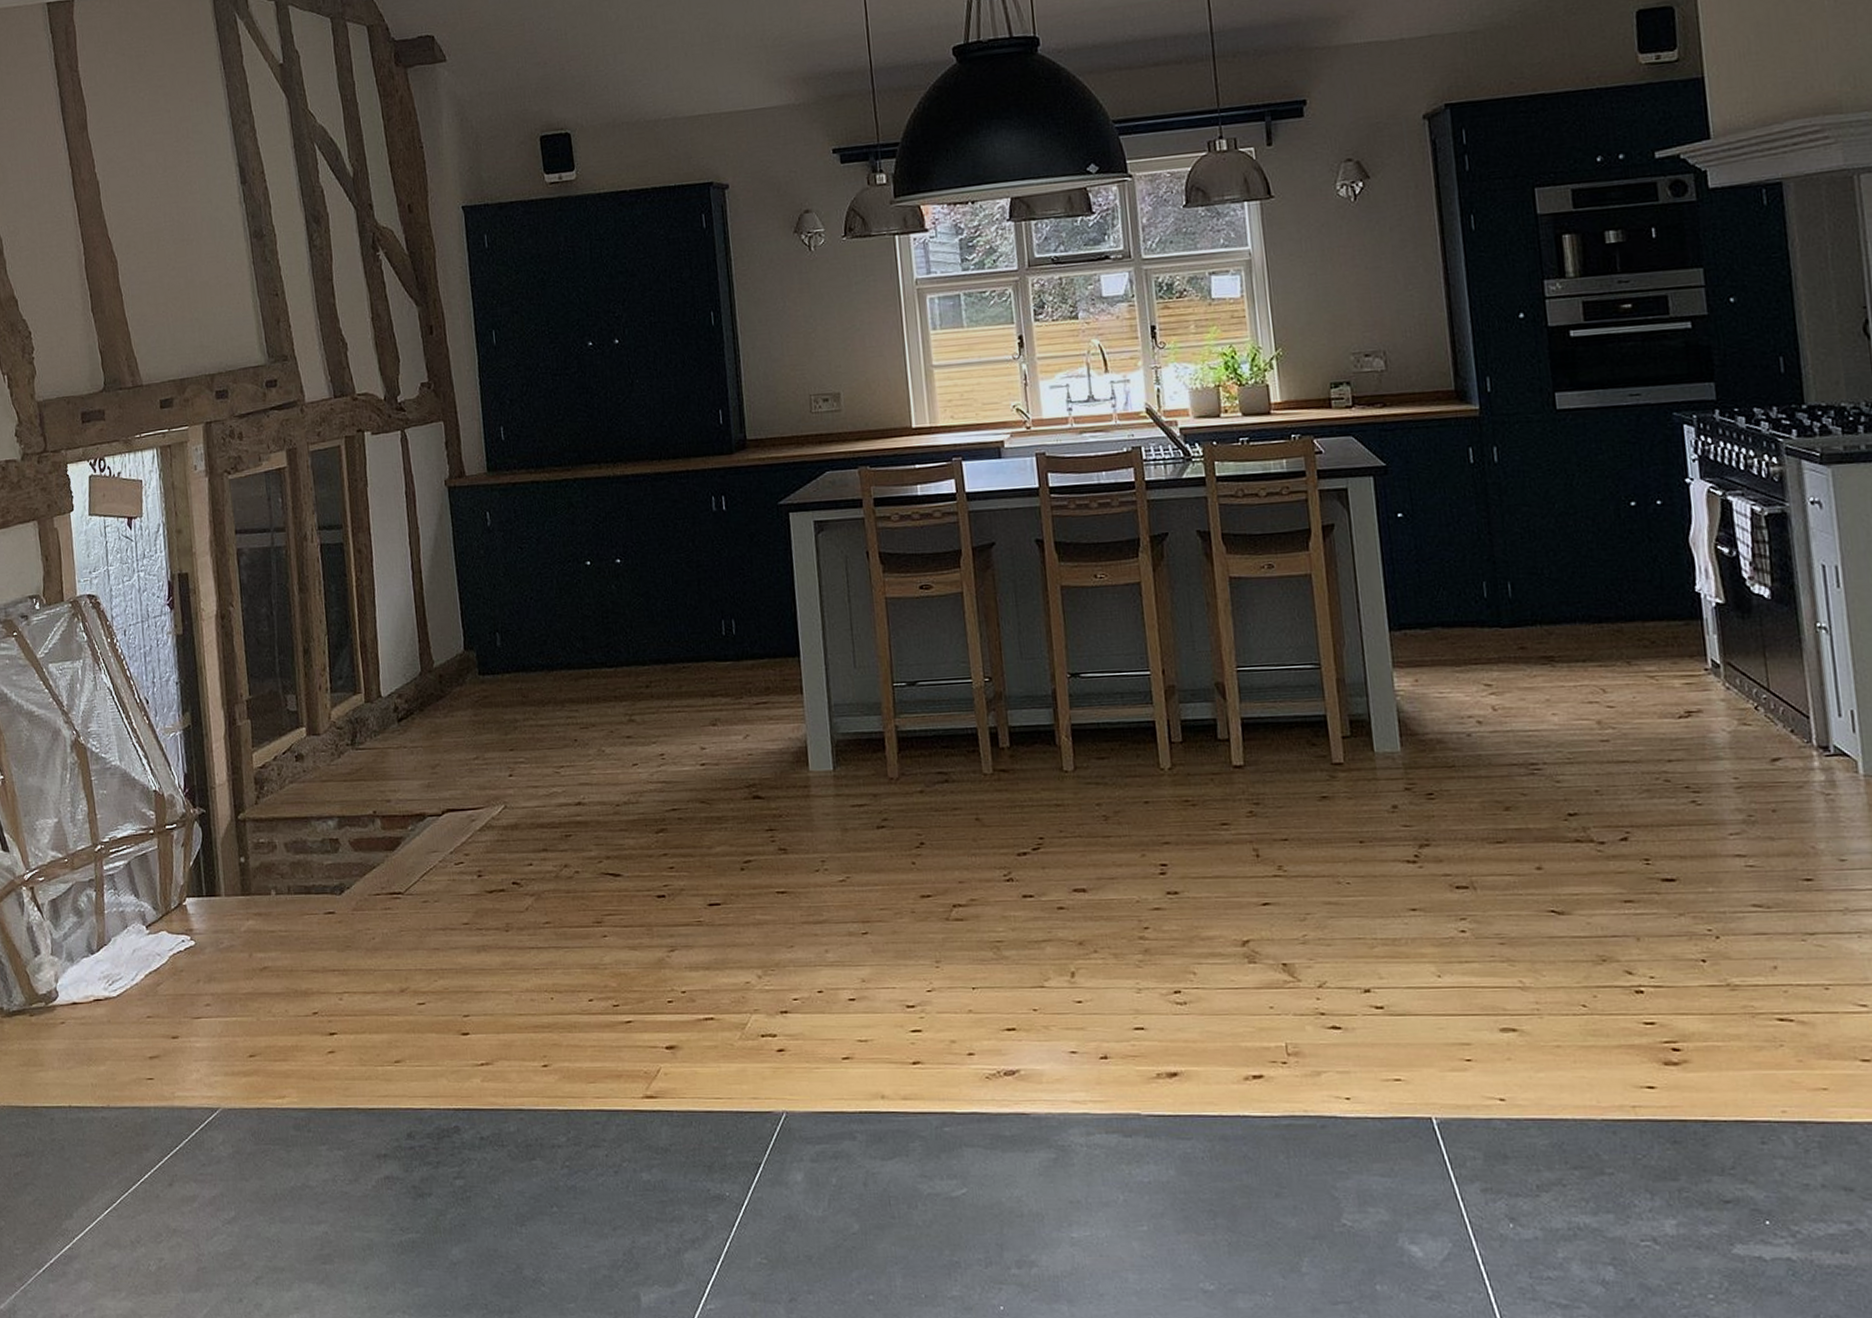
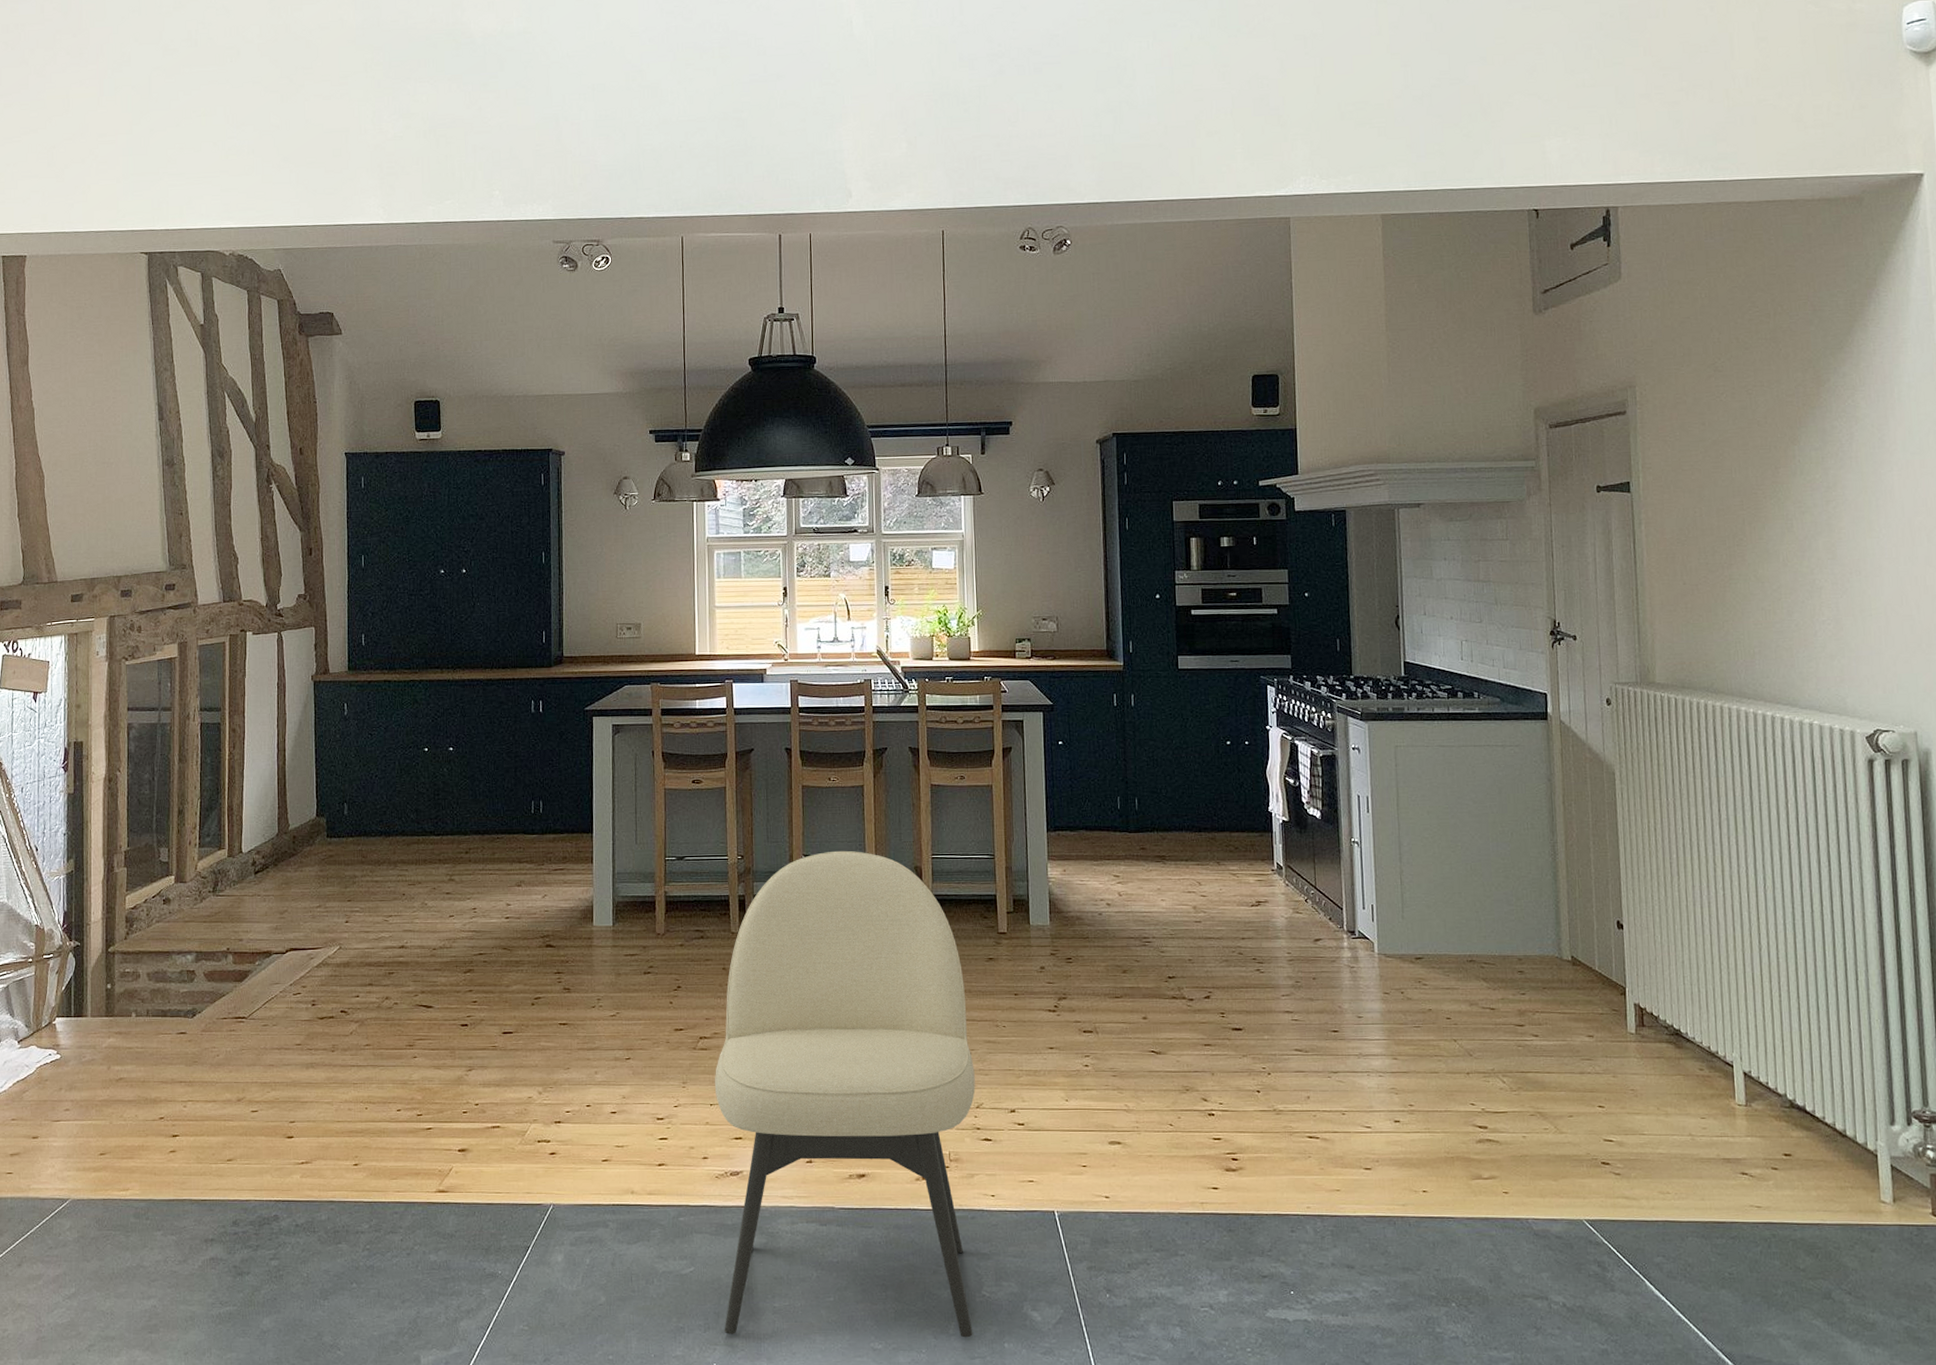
chair: none [975,665,1333,1278] -> present [714,850,975,1338]

